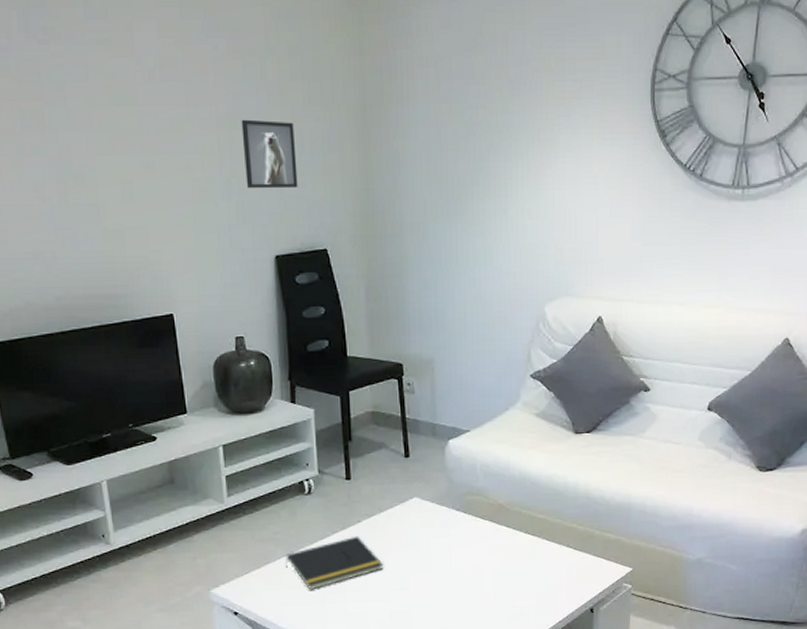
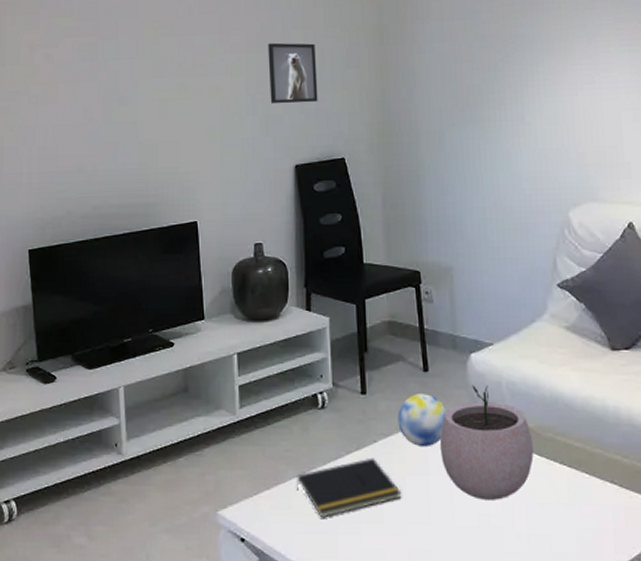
decorative ball: none [380,477,426,525] -> present [397,394,447,447]
plant pot: none [418,468,502,567] -> present [439,385,534,500]

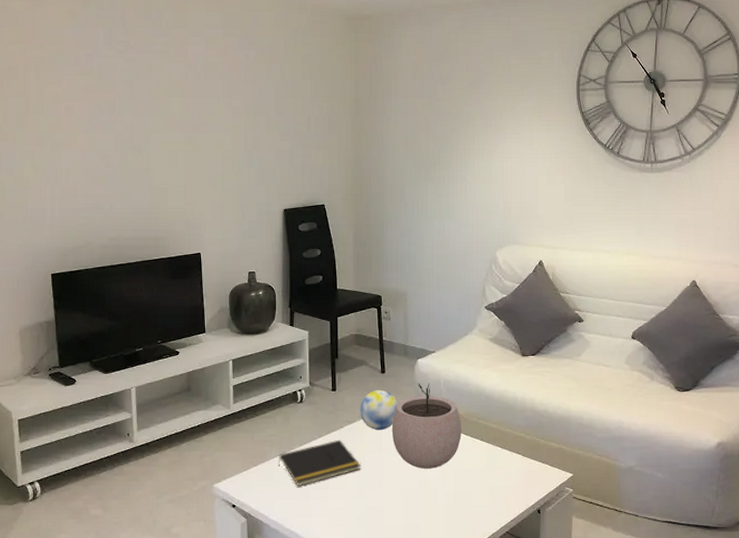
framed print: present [268,42,318,104] -> none [263,107,304,159]

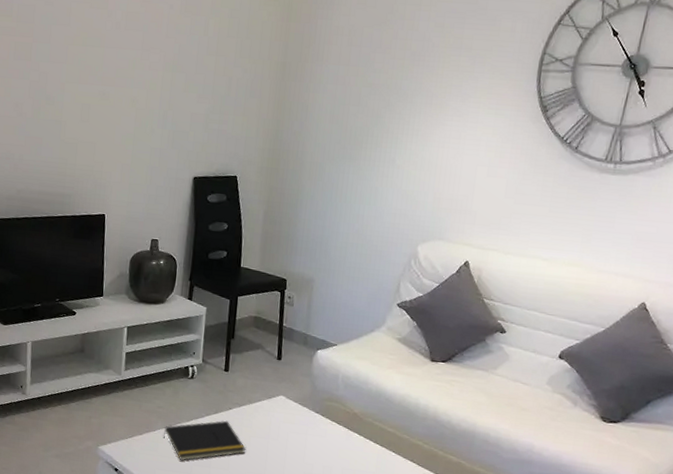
decorative ball: present [360,390,398,431] -> none [250,376,291,418]
plant pot: present [391,383,462,469] -> none [281,375,356,464]

